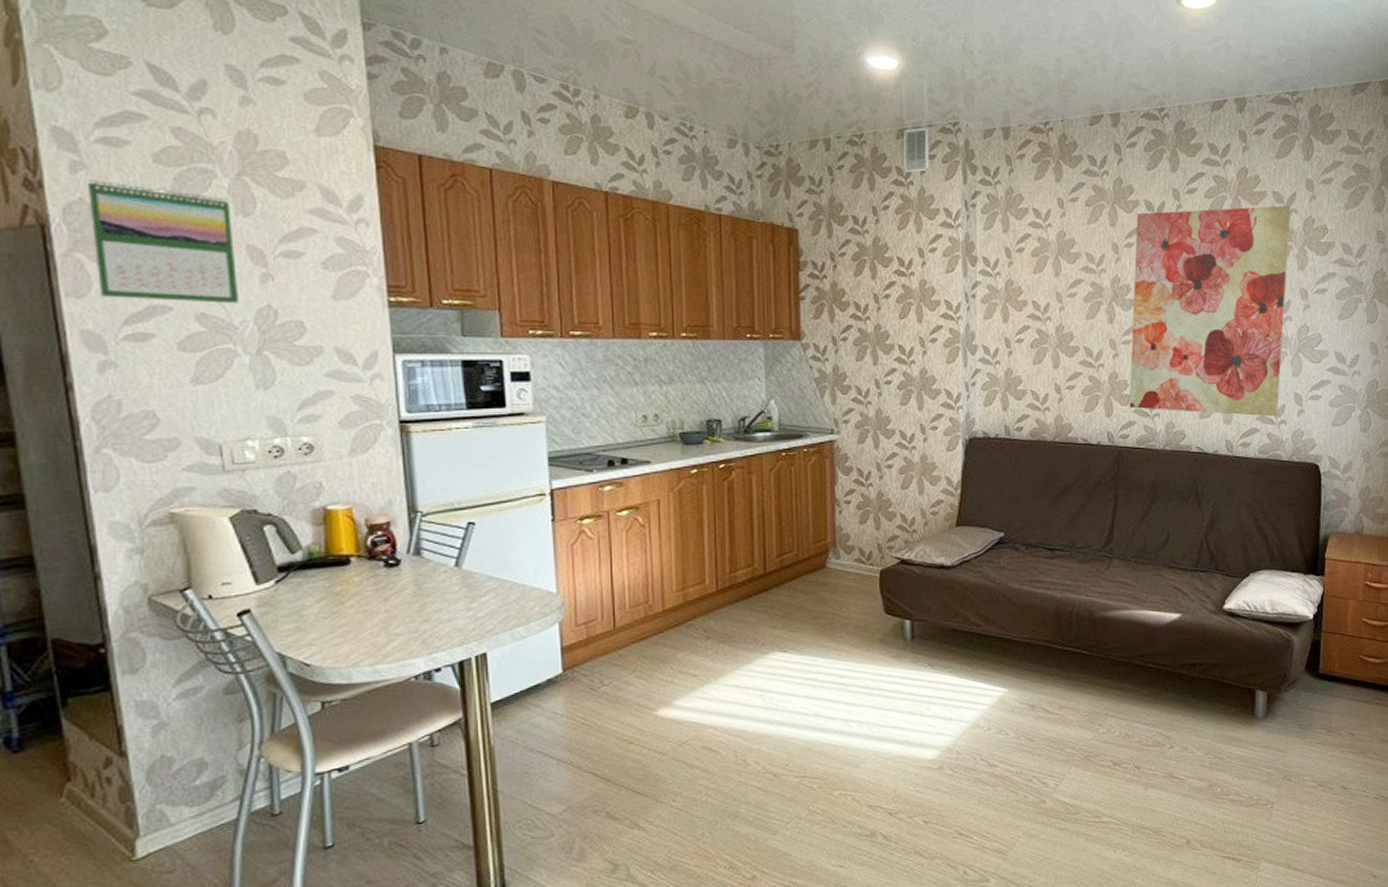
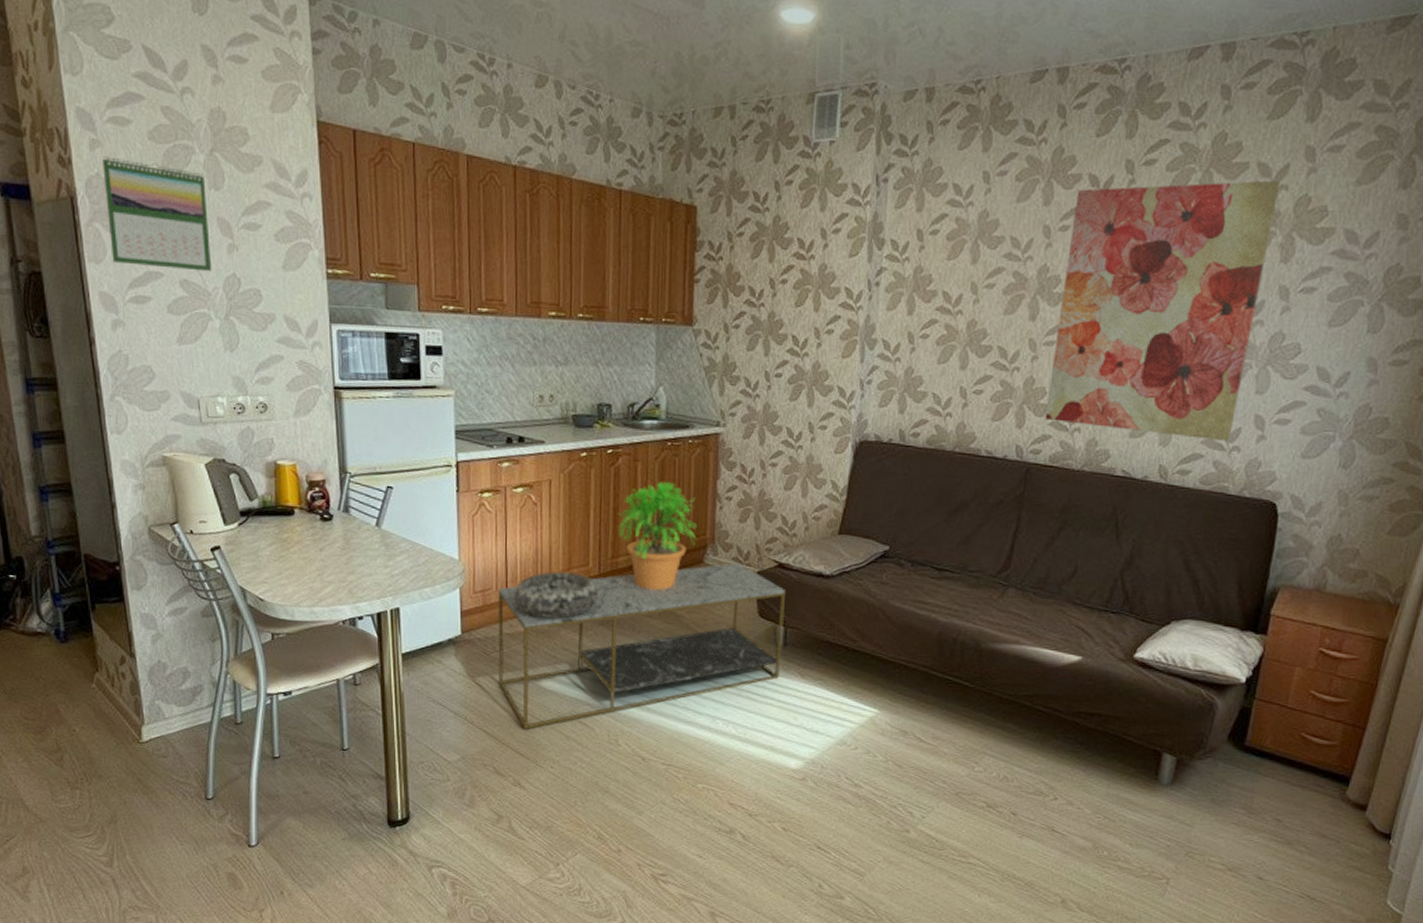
coffee table: none [603,564,910,764] -> present [497,563,785,729]
decorative bowl: none [623,592,718,643] -> present [514,571,599,619]
potted plant: none [733,490,817,600] -> present [617,481,697,590]

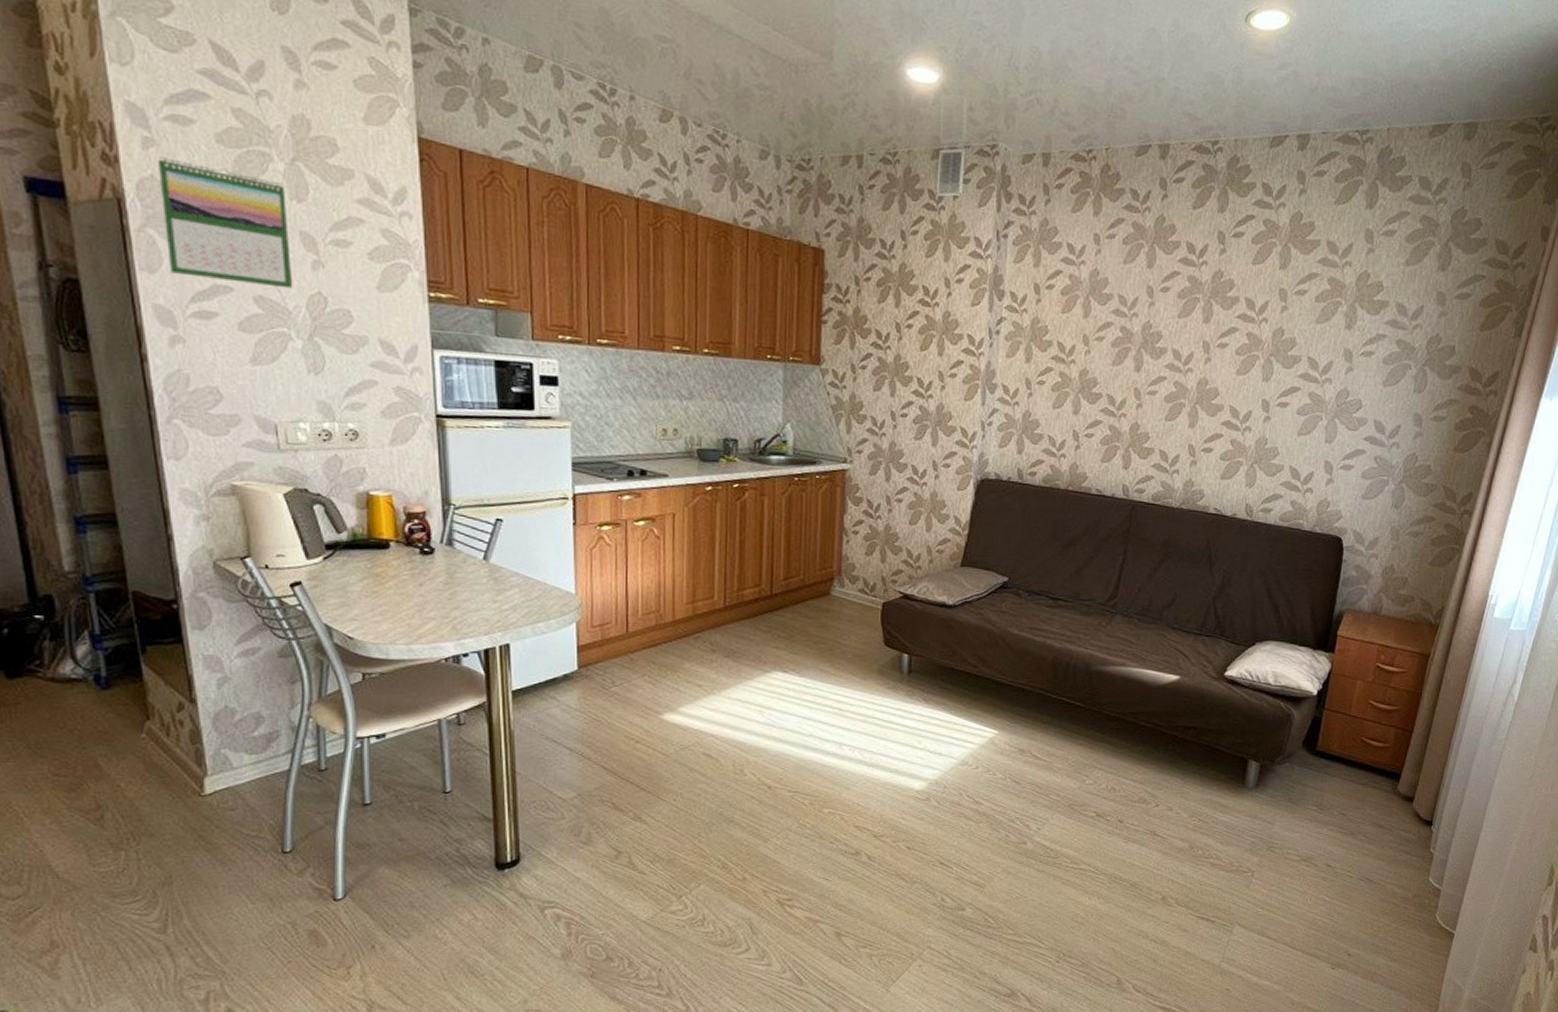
coffee table: present [497,563,785,729] -> none [617,594,910,763]
decorative bowl: present [514,571,599,619] -> none [635,605,724,651]
potted plant: present [617,481,697,590] -> none [743,515,824,622]
wall art: present [1045,180,1281,442] -> none [1148,255,1346,484]

